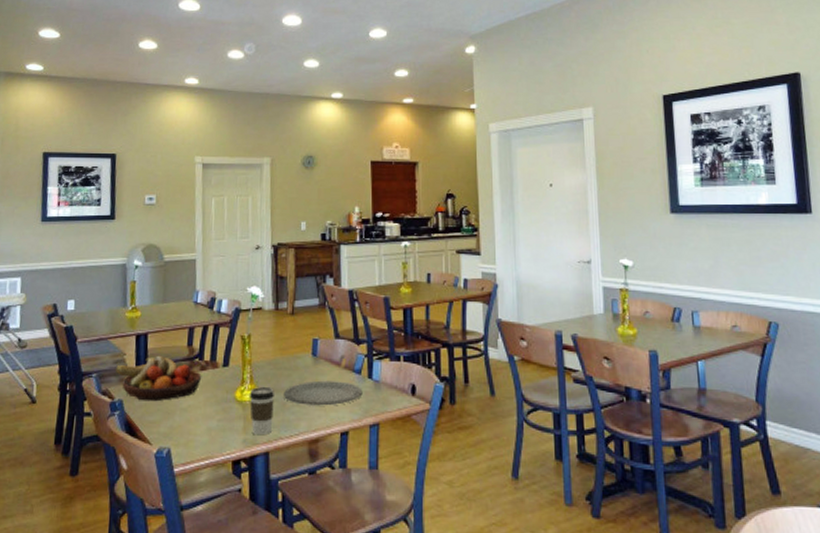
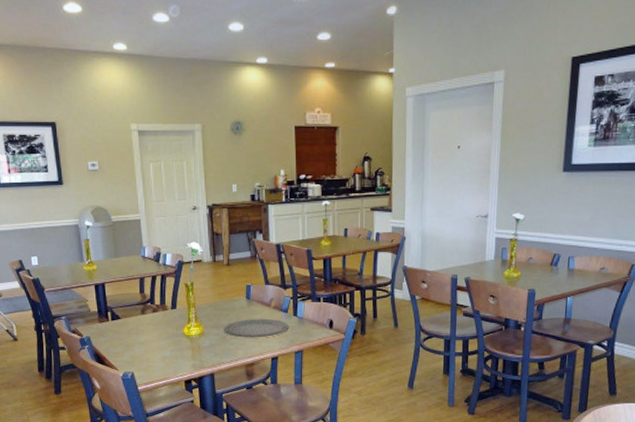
fruit bowl: present [115,355,202,402] -> none [80,301,155,338]
coffee cup: present [249,386,274,436] -> none [195,324,216,361]

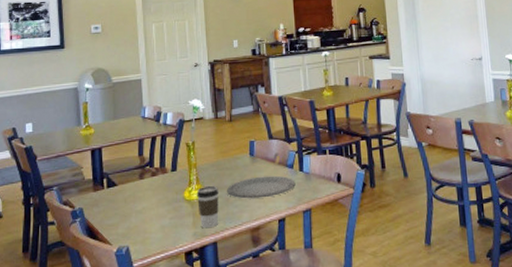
coffee cup: none [195,324,216,361] -> present [196,185,219,229]

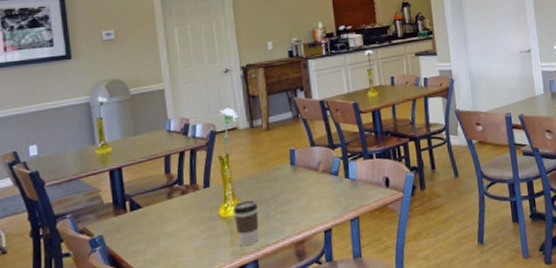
plate: present [227,175,296,199] -> none [267,184,341,212]

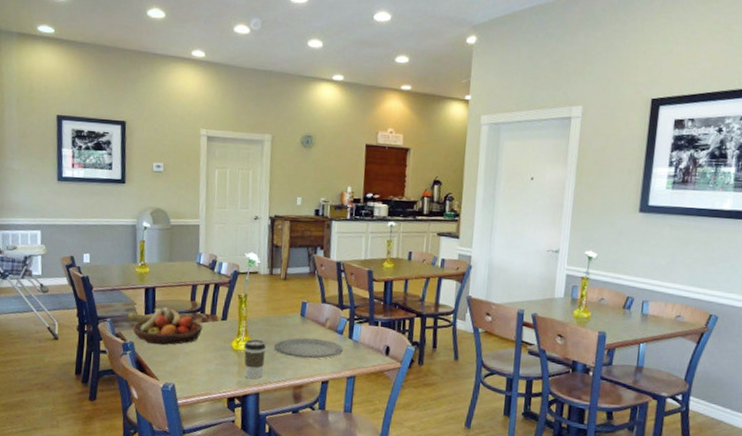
fruit bowl: none [90,186,184,233] -> present [126,306,203,346]
plate: none [267,184,341,212] -> present [274,337,343,359]

